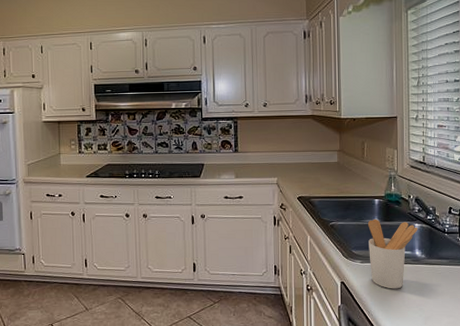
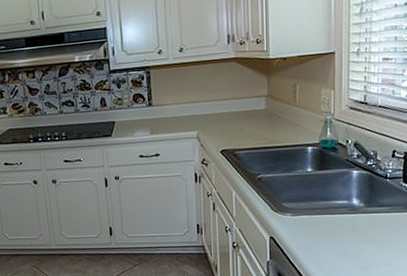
utensil holder: present [368,218,418,289] -> none [300,168,356,241]

